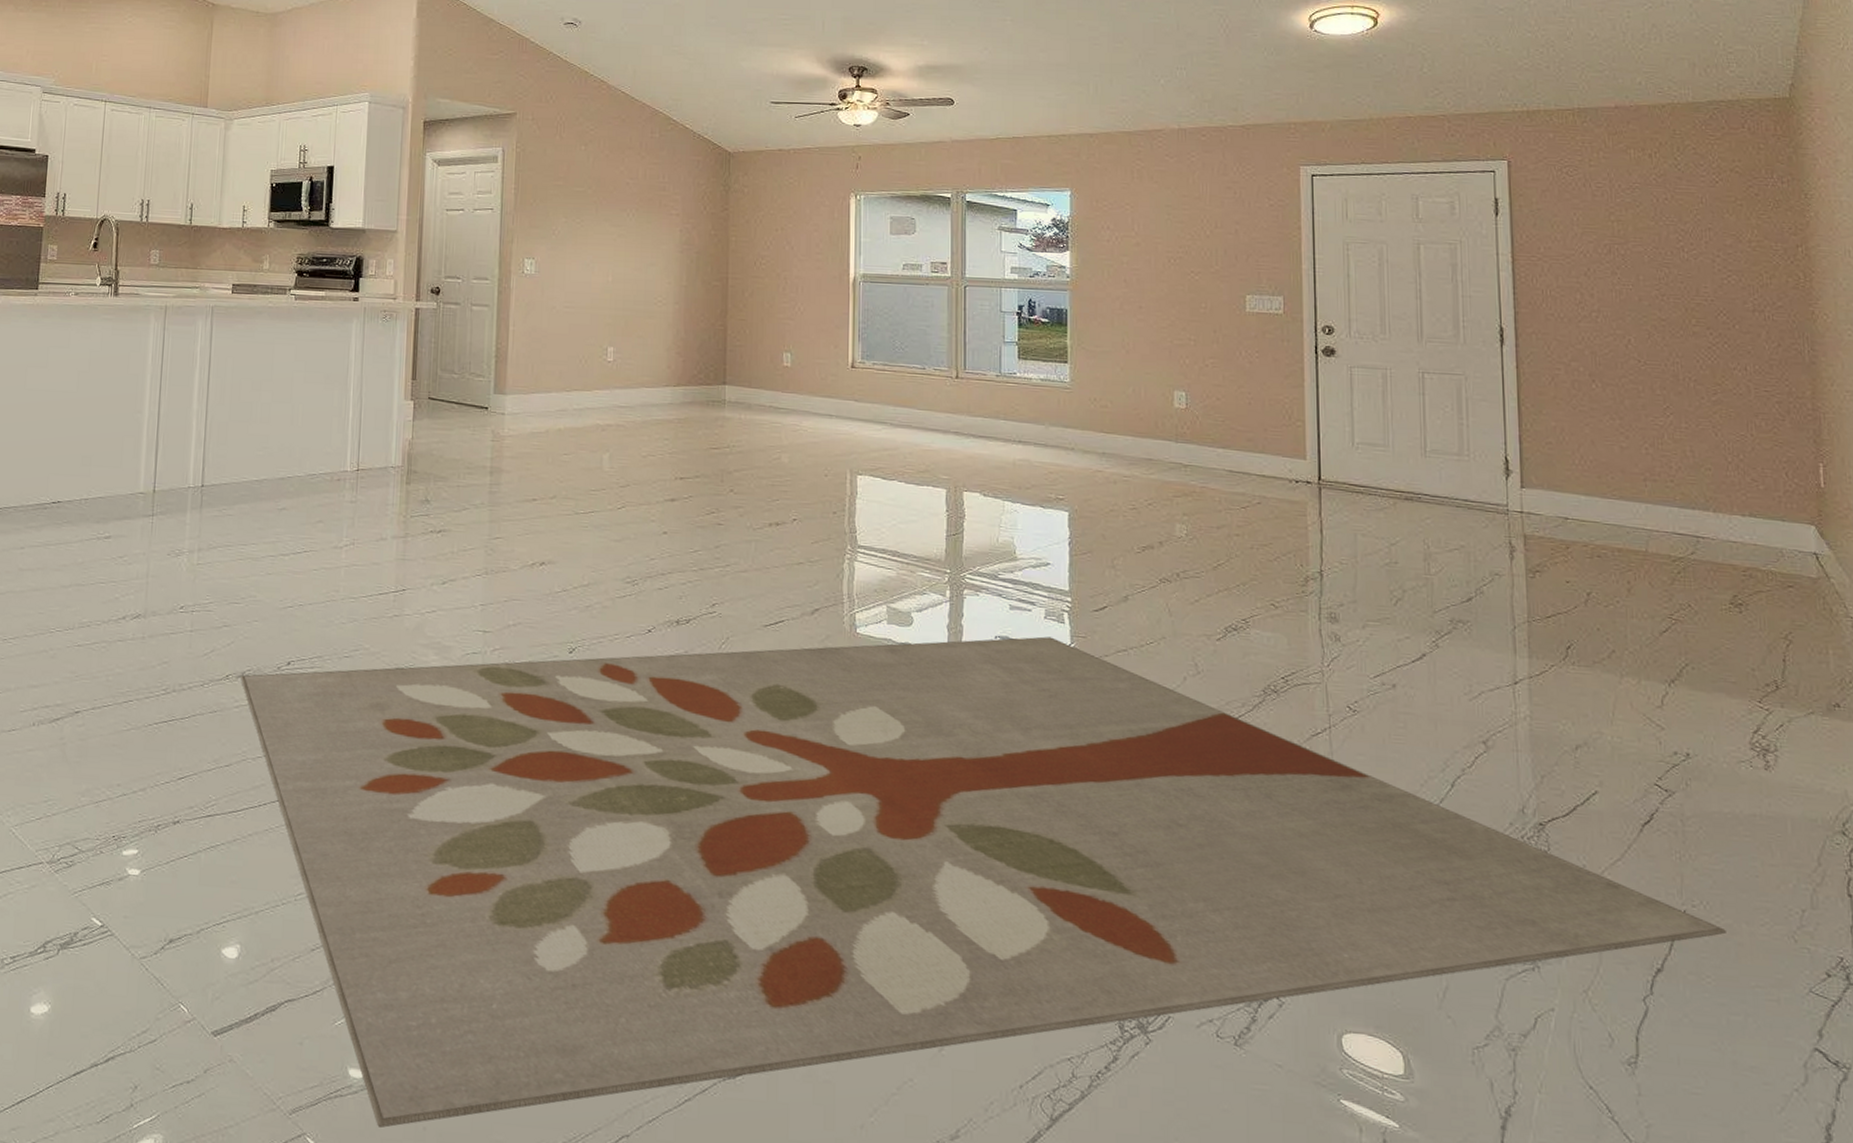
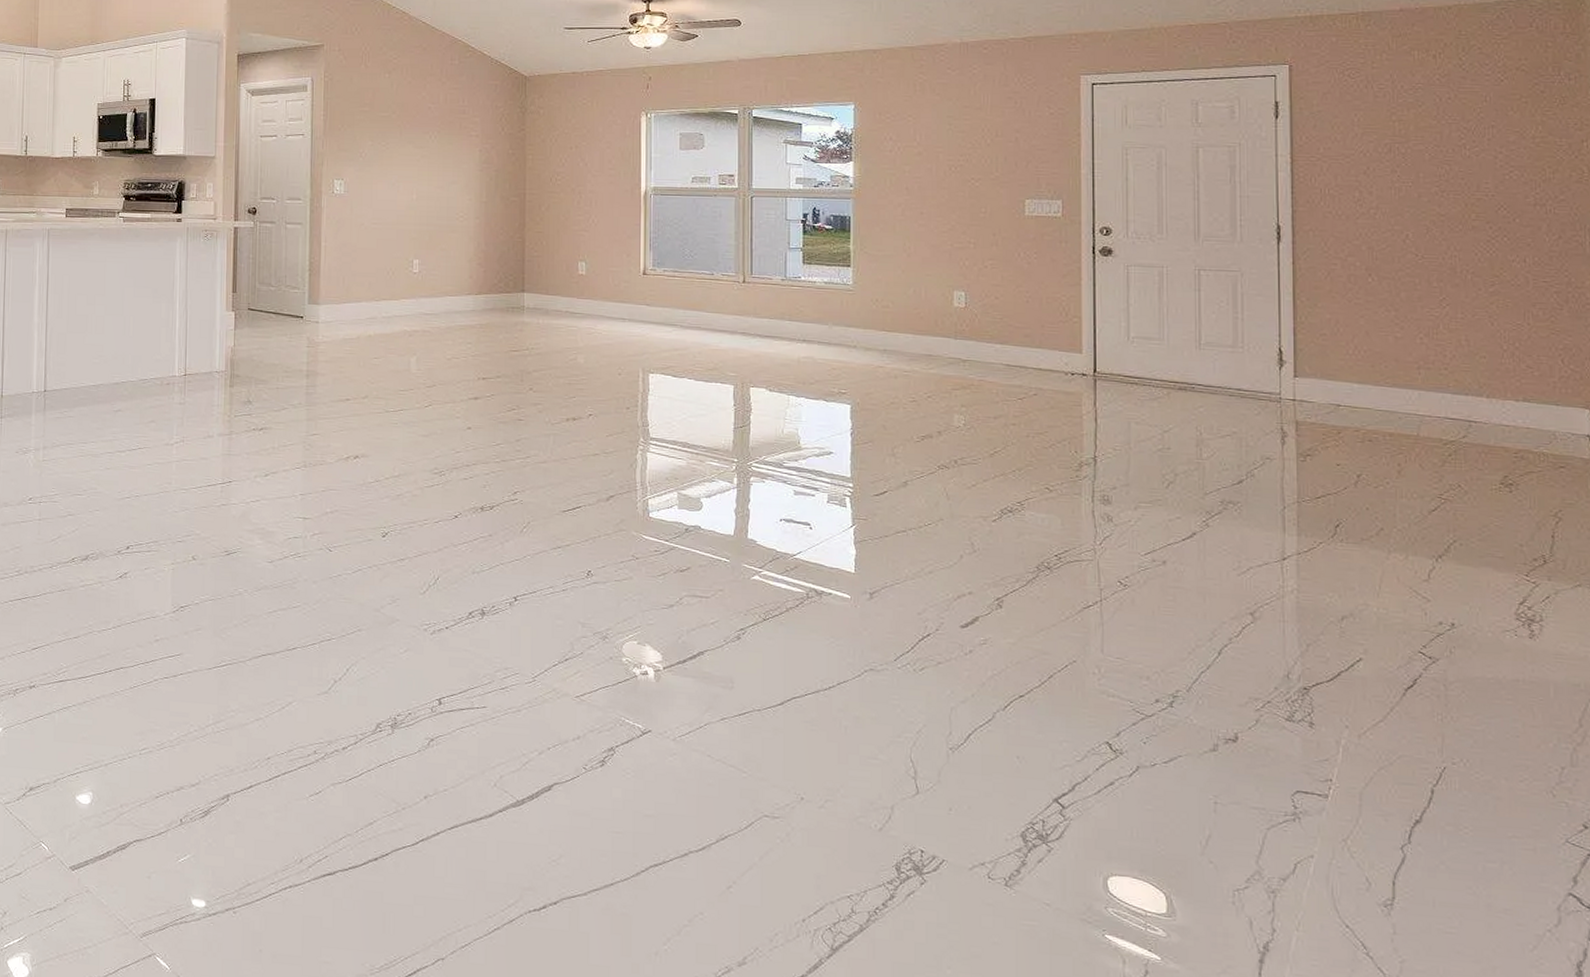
area rug: present [241,636,1726,1128] -> none [85,519,1485,950]

